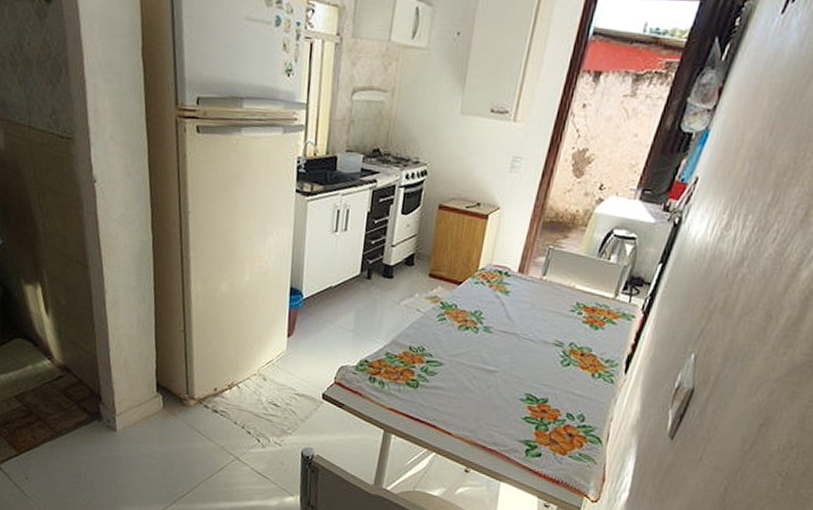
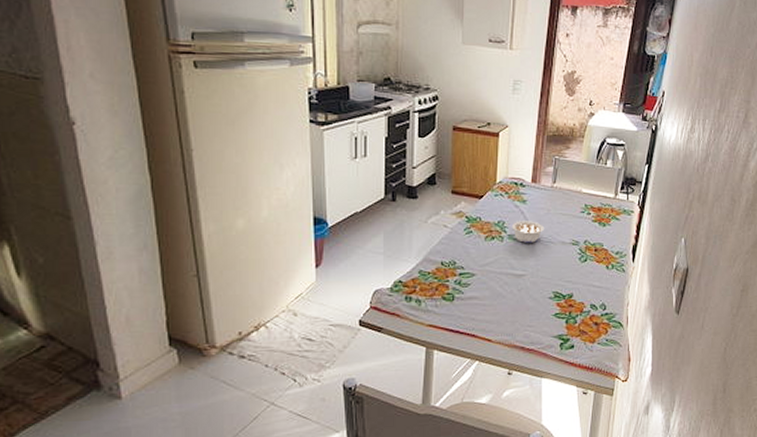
legume: none [488,312,526,338] -> present [511,221,545,243]

